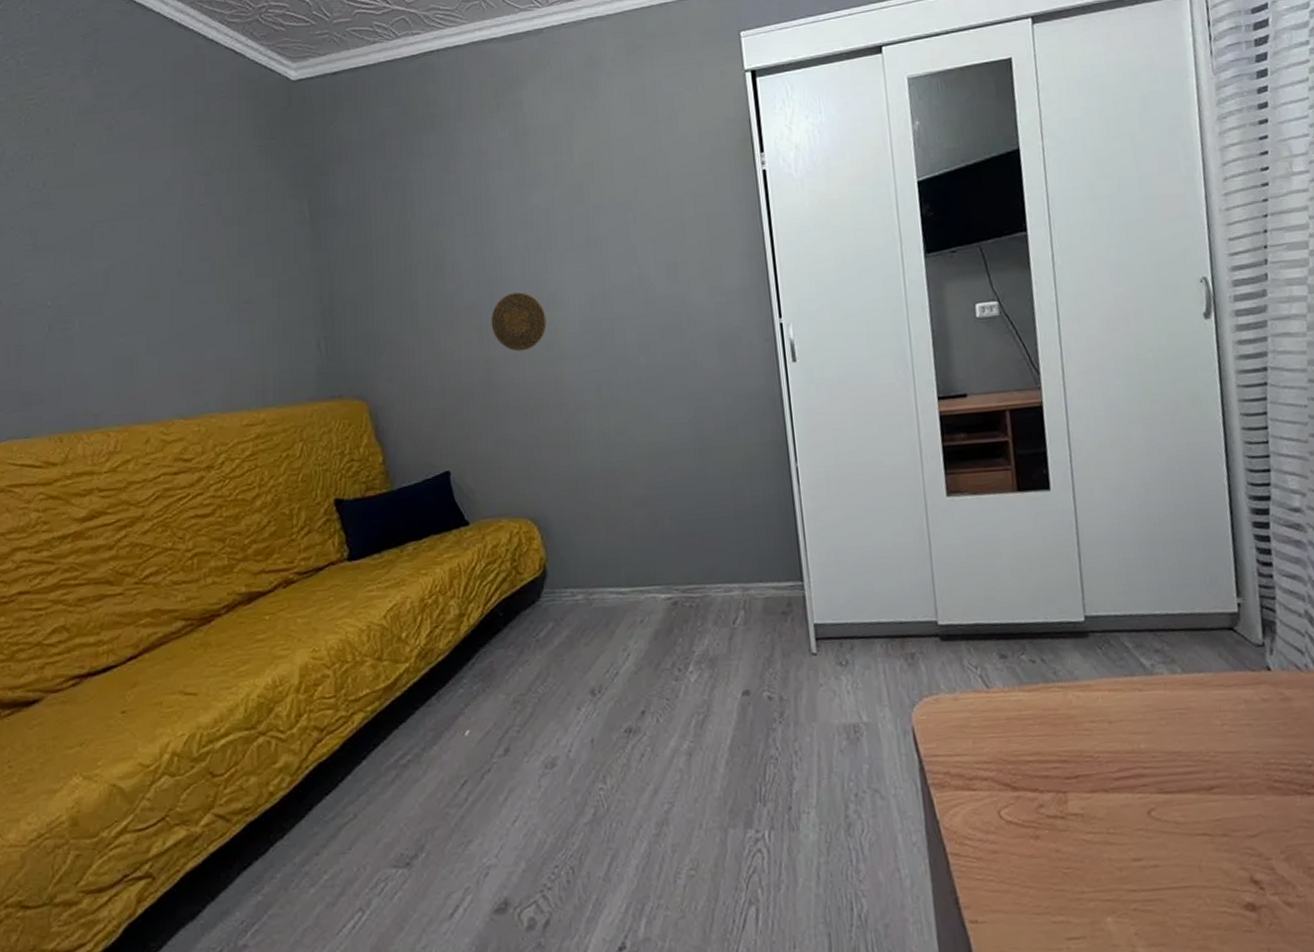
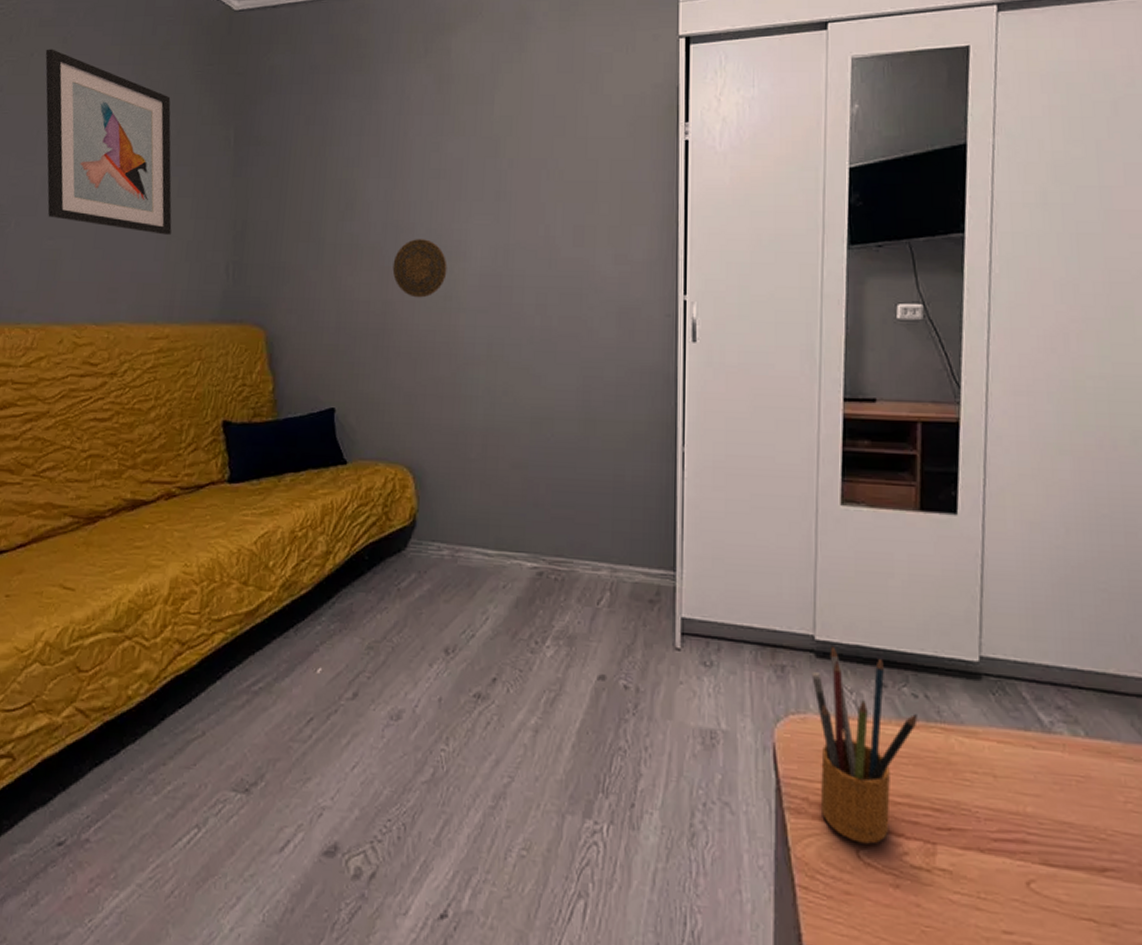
wall art: none [89,136,254,318] -> present [45,49,172,235]
pencil box: none [939,626,1038,804] -> present [811,644,918,844]

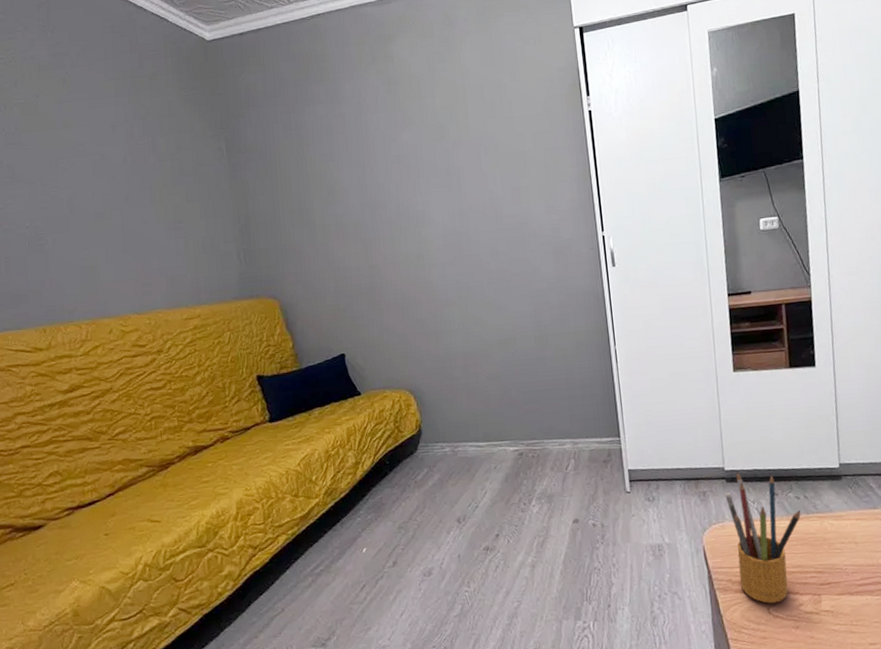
wall art: present [45,49,172,235] -> none [49,89,187,235]
decorative plate: present [392,239,447,298] -> none [373,212,417,260]

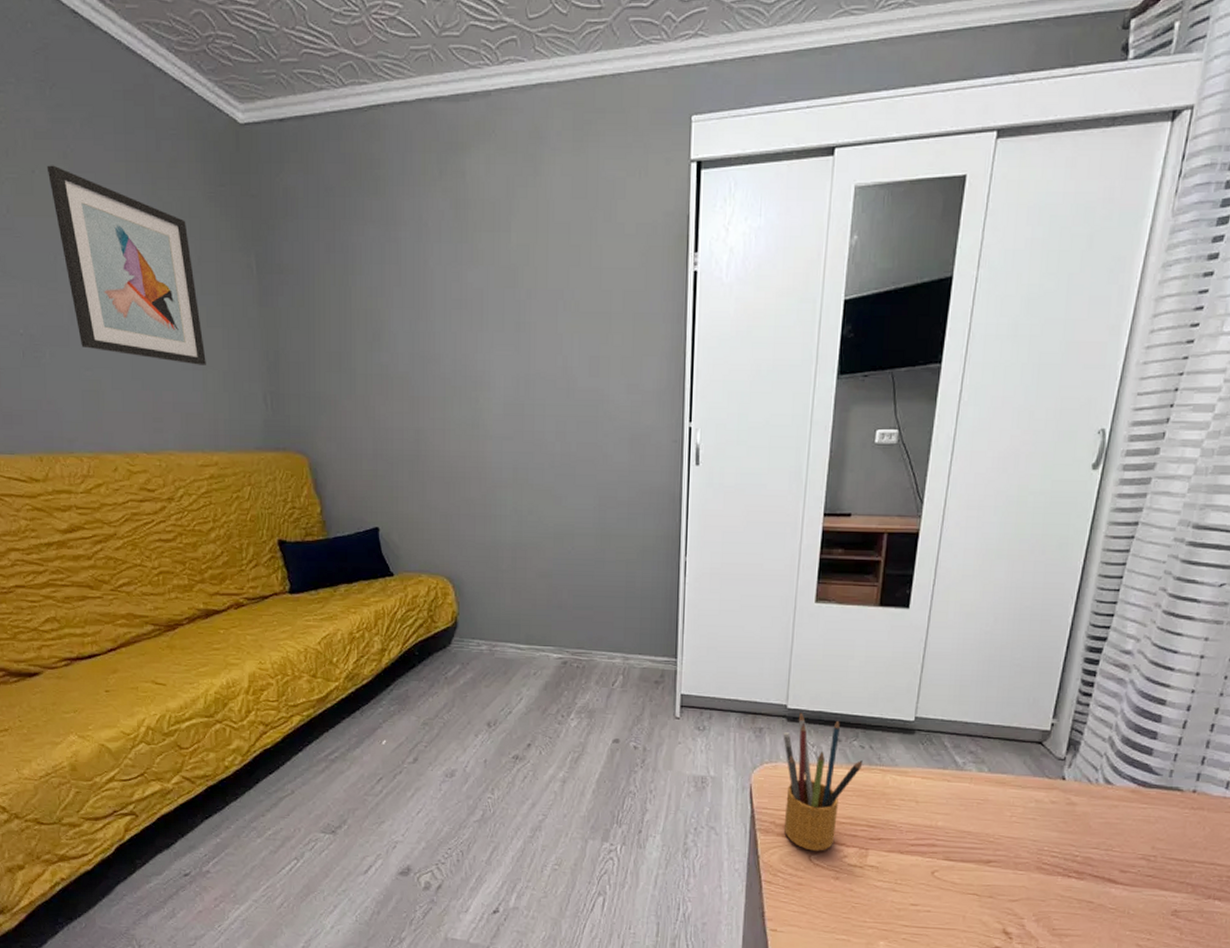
wall art: none [49,89,187,235] -> present [46,165,206,365]

